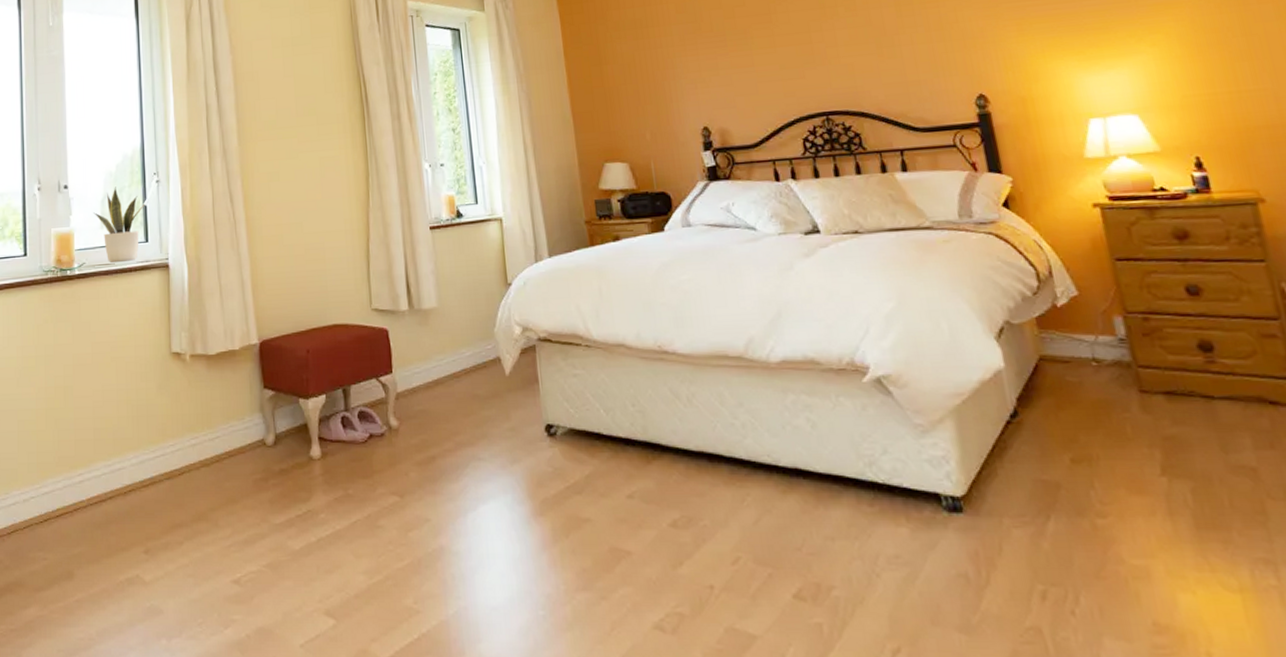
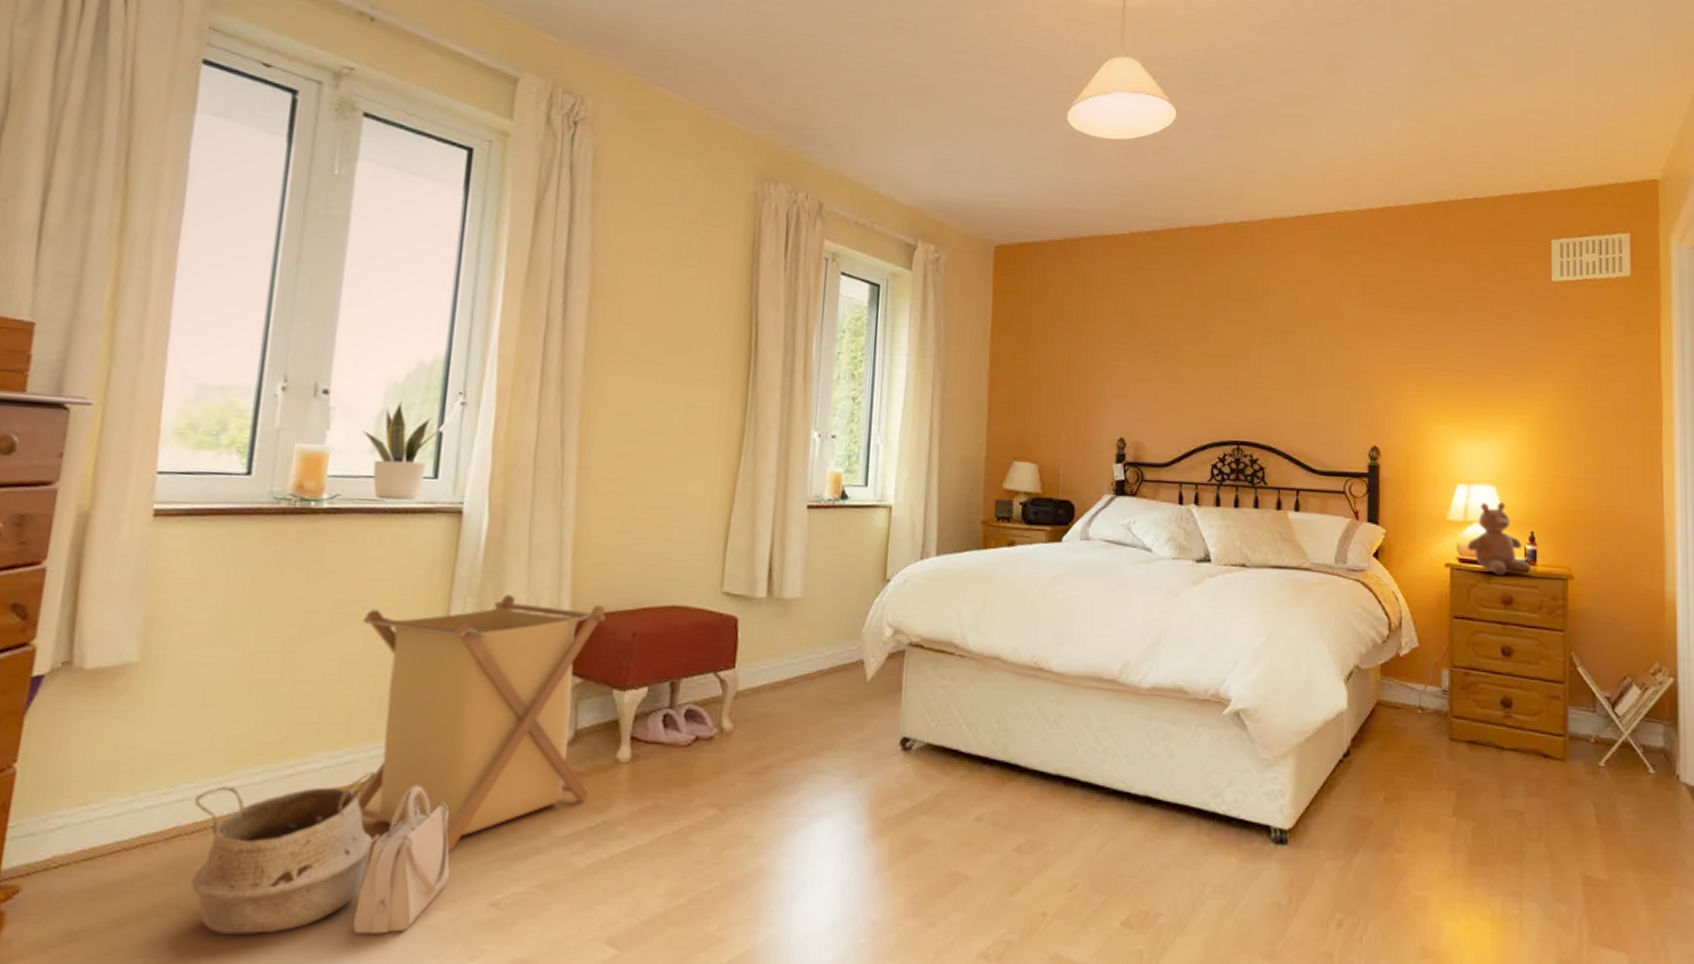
woven basket: none [23,475,143,606] -> present [191,770,375,934]
laundry basket: none [113,327,293,539] -> present [357,594,606,853]
handbag: none [138,485,201,606] -> present [353,785,451,934]
teddy bear: none [1115,130,1206,209] -> present [1467,502,1531,575]

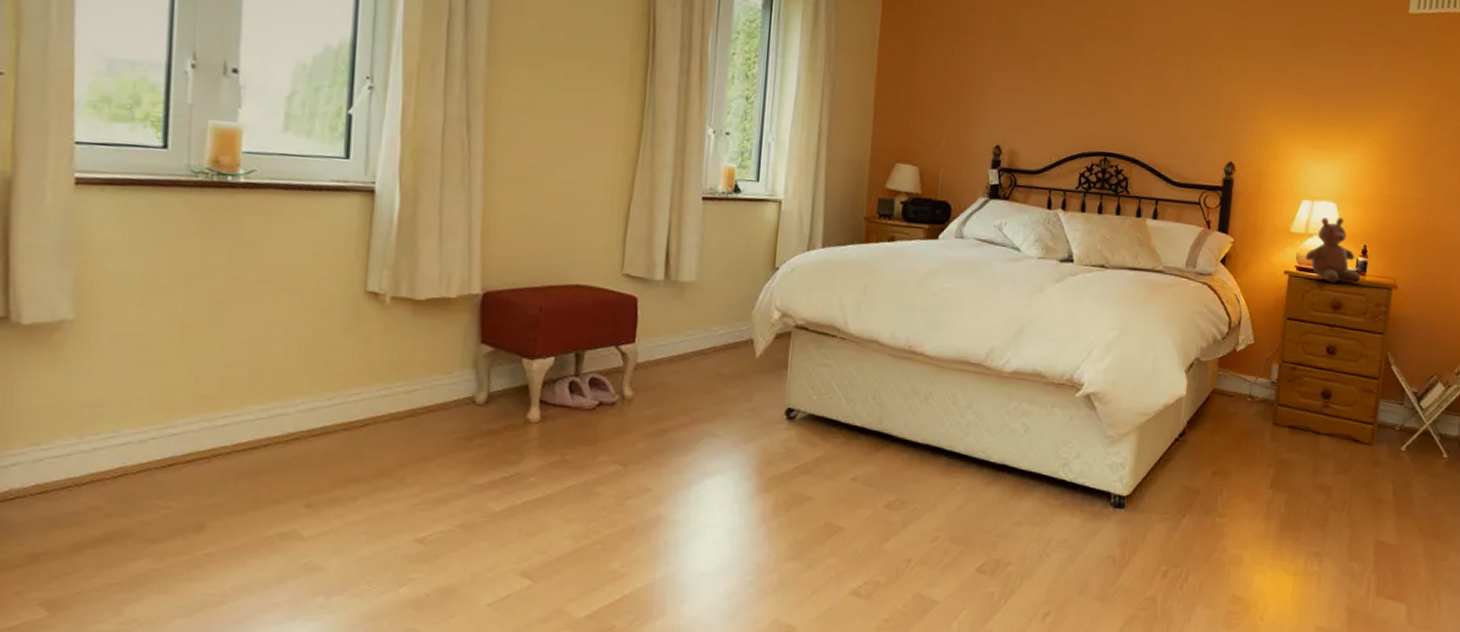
woven basket: present [191,770,375,934] -> none [138,423,306,560]
handbag: present [353,785,451,934] -> none [292,437,379,563]
laundry basket: present [357,594,606,853] -> none [285,269,514,496]
potted plant: present [363,401,443,501] -> none [274,83,352,178]

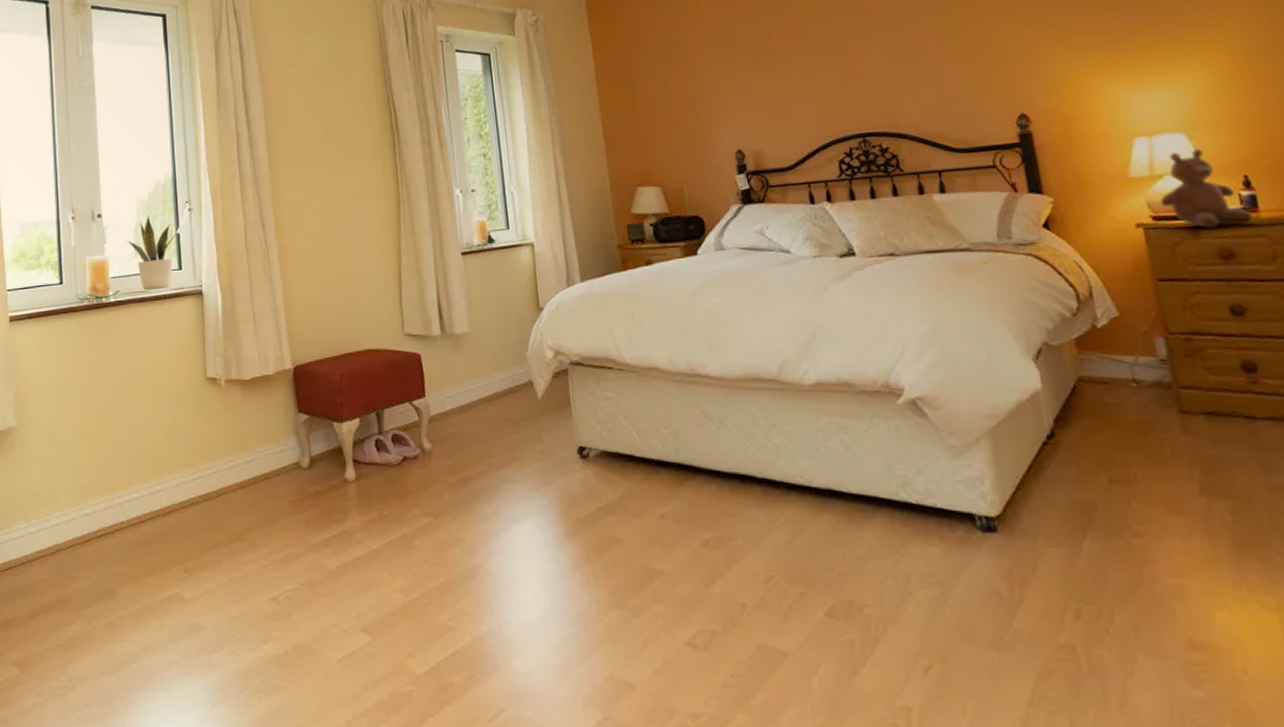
potted plant: none [274,83,352,178] -> present [127,215,179,291]

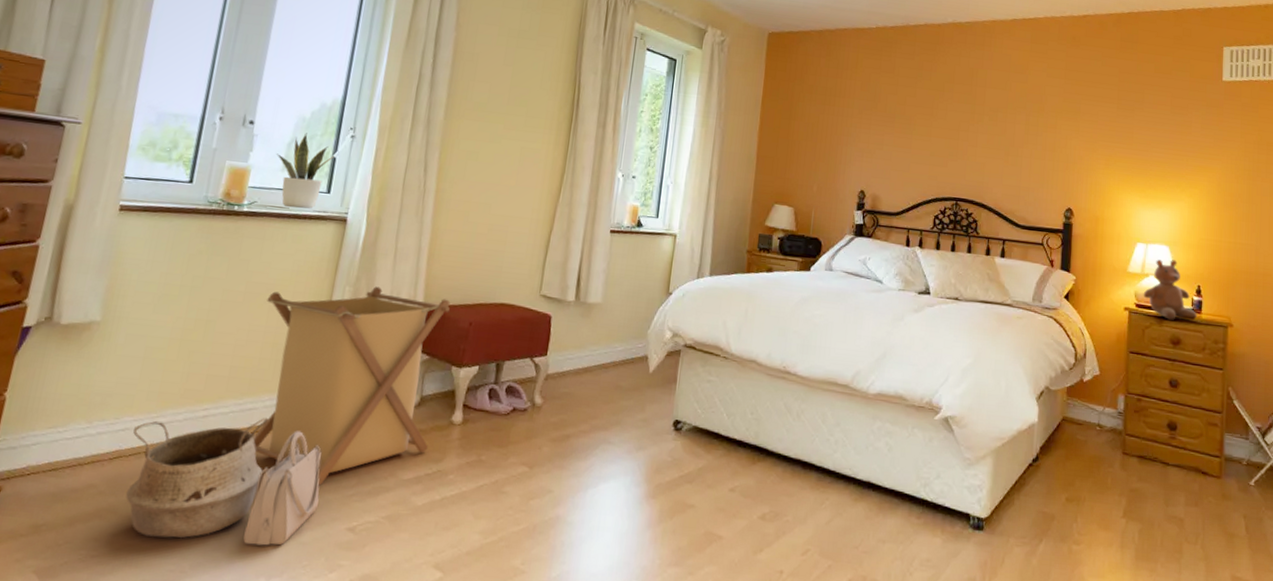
woven basket: none [65,497,182,623] -> present [126,417,268,538]
laundry basket: none [149,353,328,559] -> present [253,286,451,486]
handbag: none [179,507,240,623] -> present [243,431,322,546]

